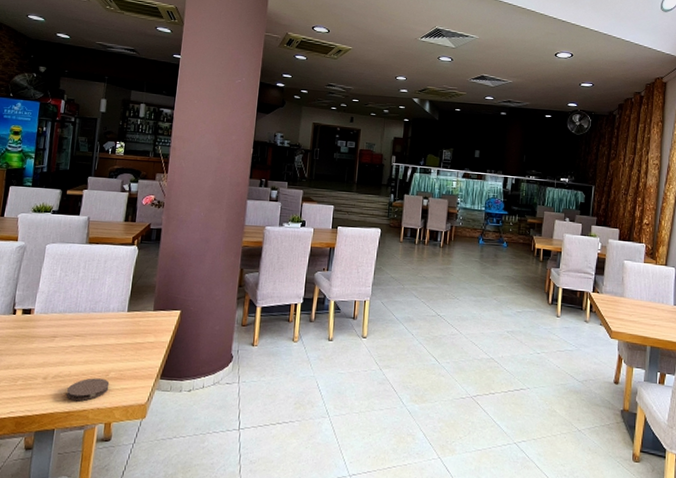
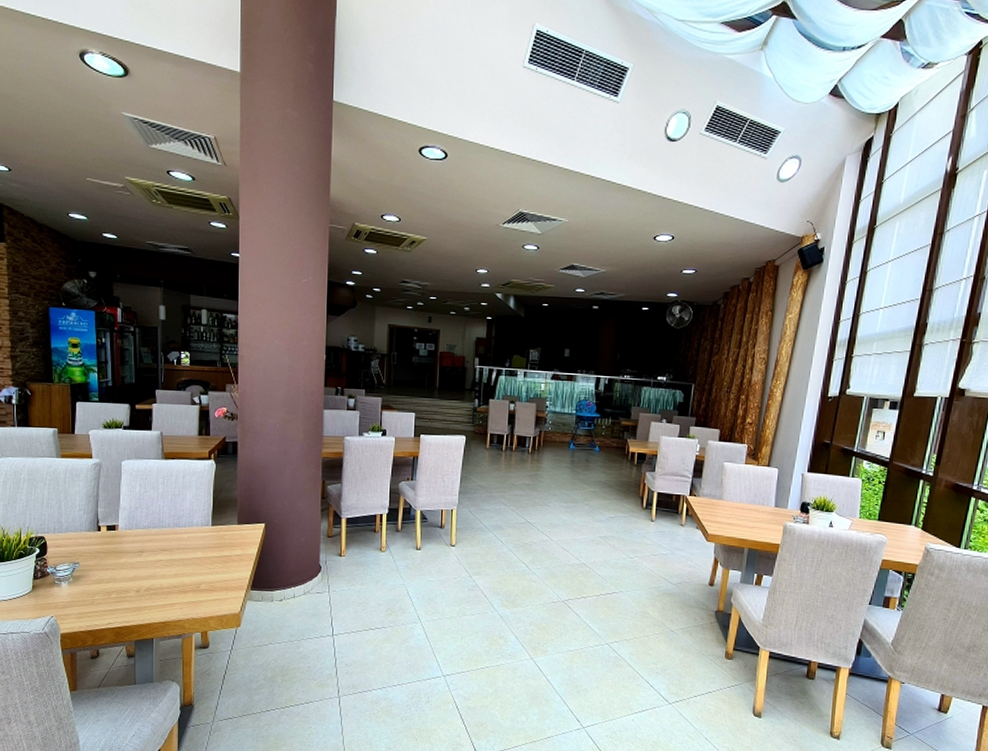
coaster: present [67,378,110,401] -> none [161,590,202,612]

